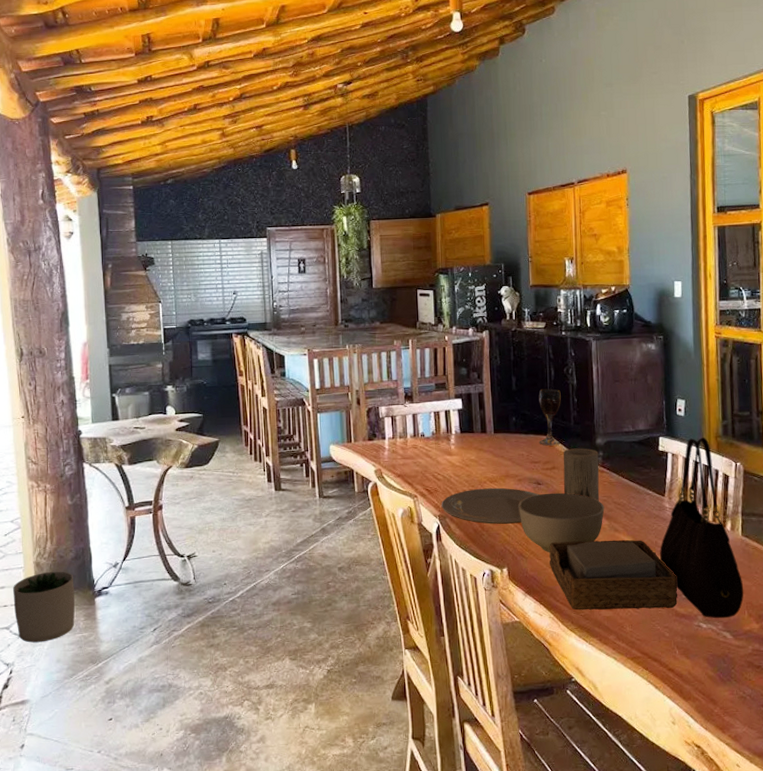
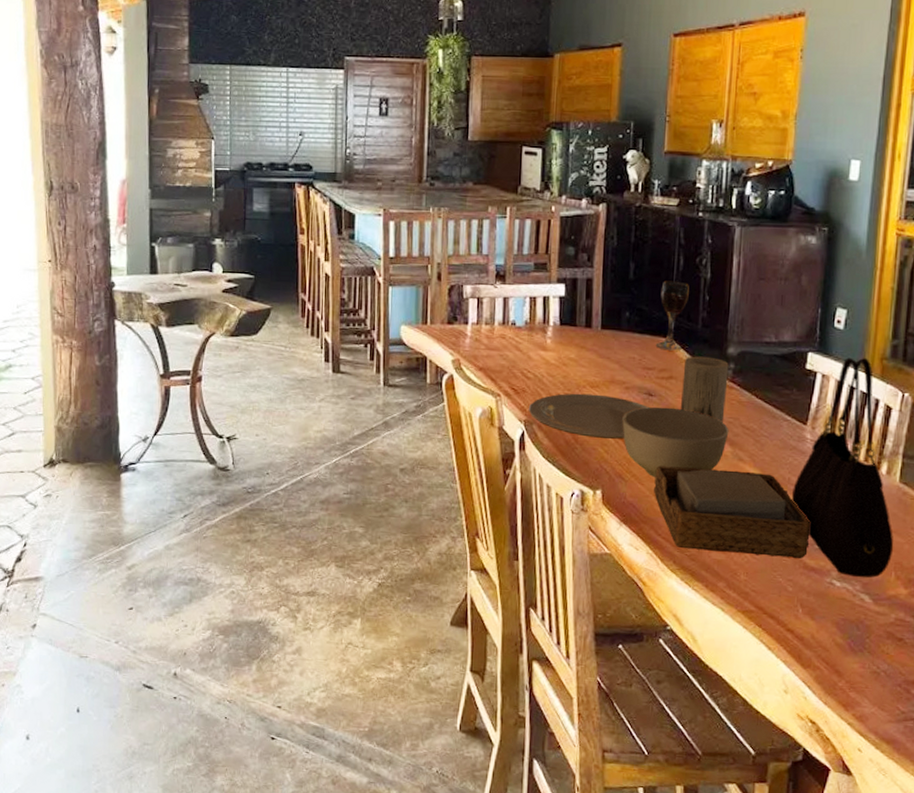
planter: present [13,571,76,643] -> none [31,438,99,516]

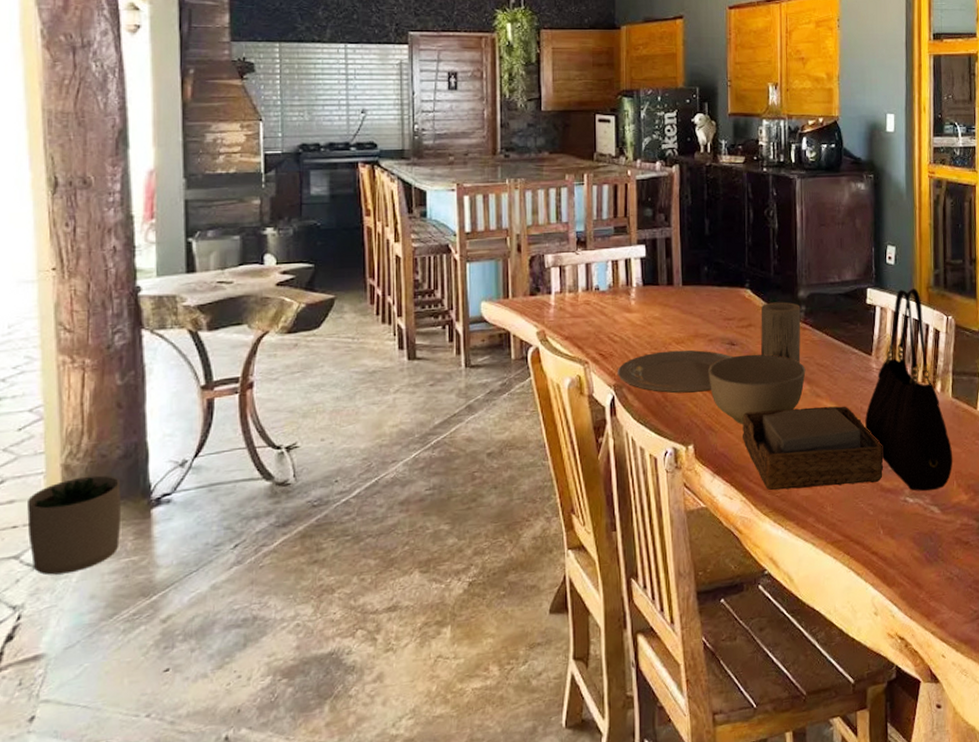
planter: none [31,438,99,516] -> present [27,475,122,575]
cup: present [655,280,689,351] -> none [734,233,760,300]

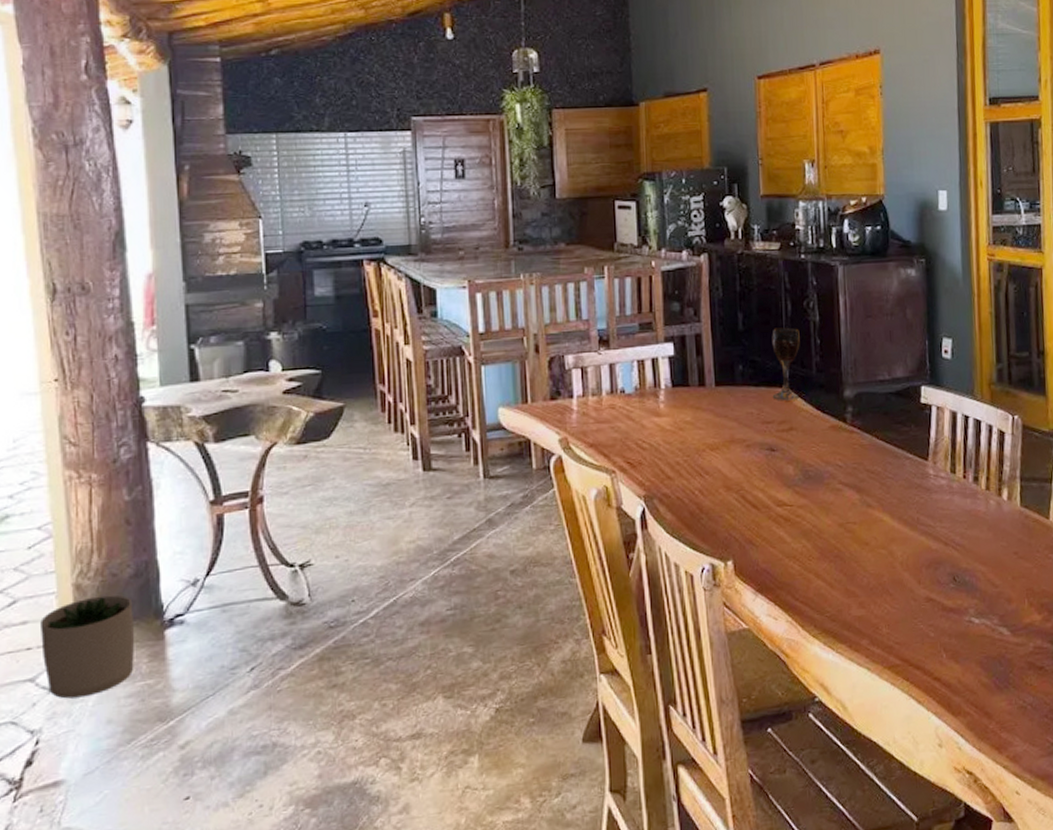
plate: present [617,349,733,394] -> none [646,456,773,505]
bowl: present [708,354,806,425] -> none [746,460,855,539]
cup: none [734,233,760,300] -> present [772,327,800,401]
napkin holder: present [742,406,884,491] -> none [785,516,945,611]
candle: present [760,301,801,363] -> none [803,402,849,470]
handbag: present [865,288,953,492] -> none [922,385,1024,611]

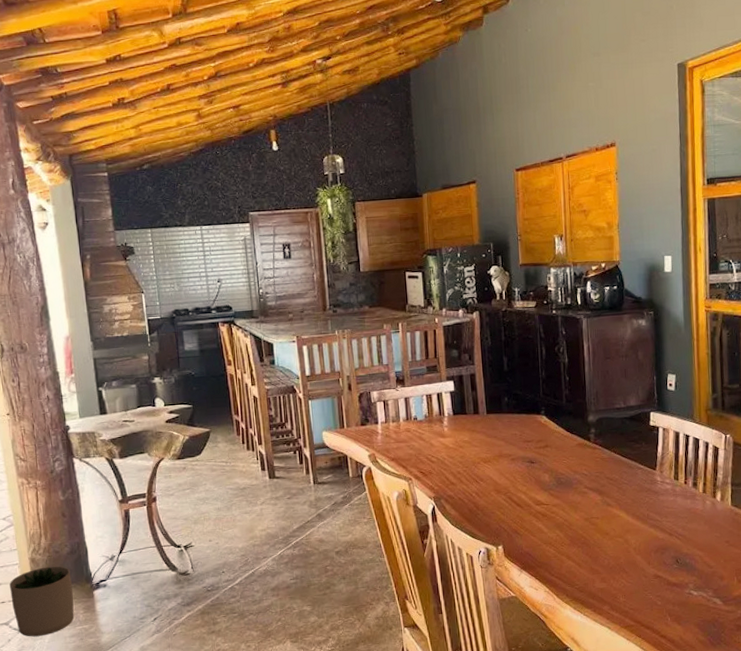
cup: present [772,327,800,401] -> none [530,367,553,425]

